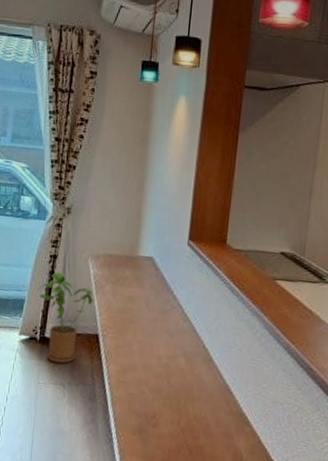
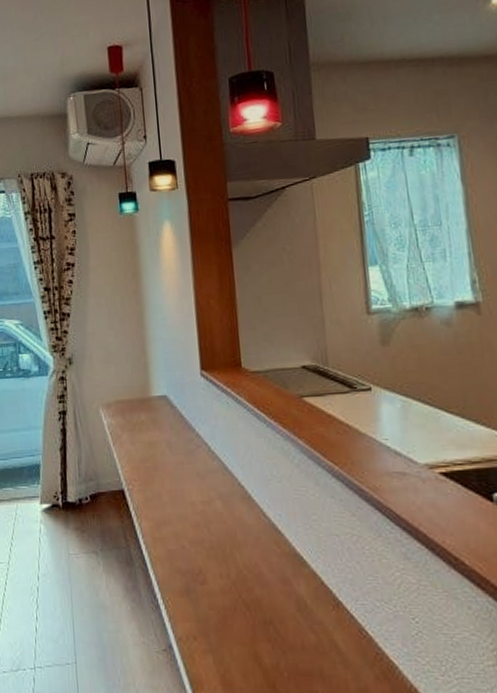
house plant: present [37,272,93,364] -> none [52,428,112,529]

